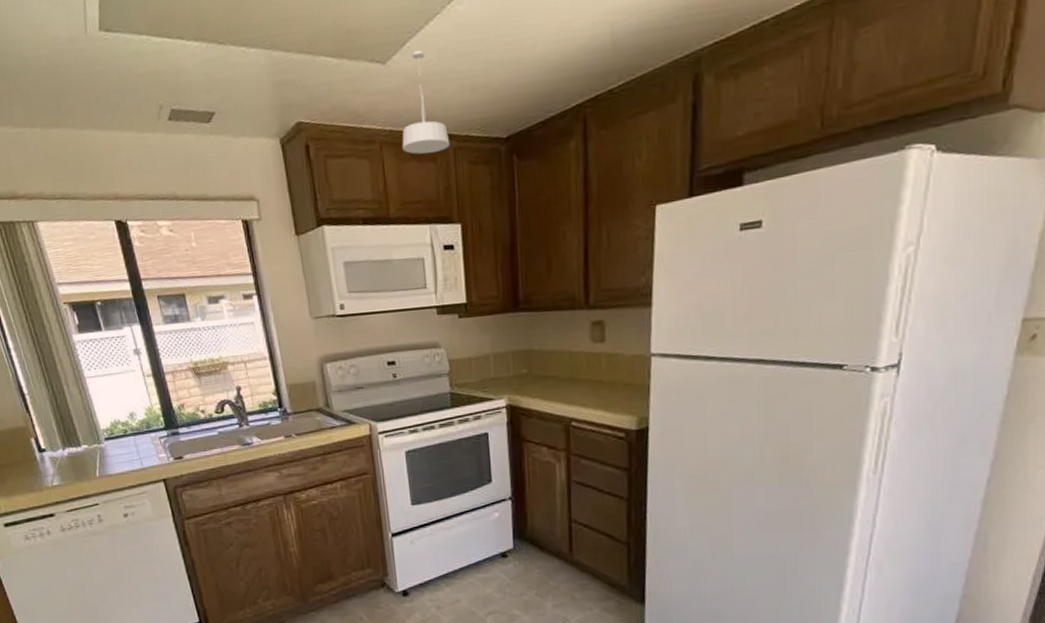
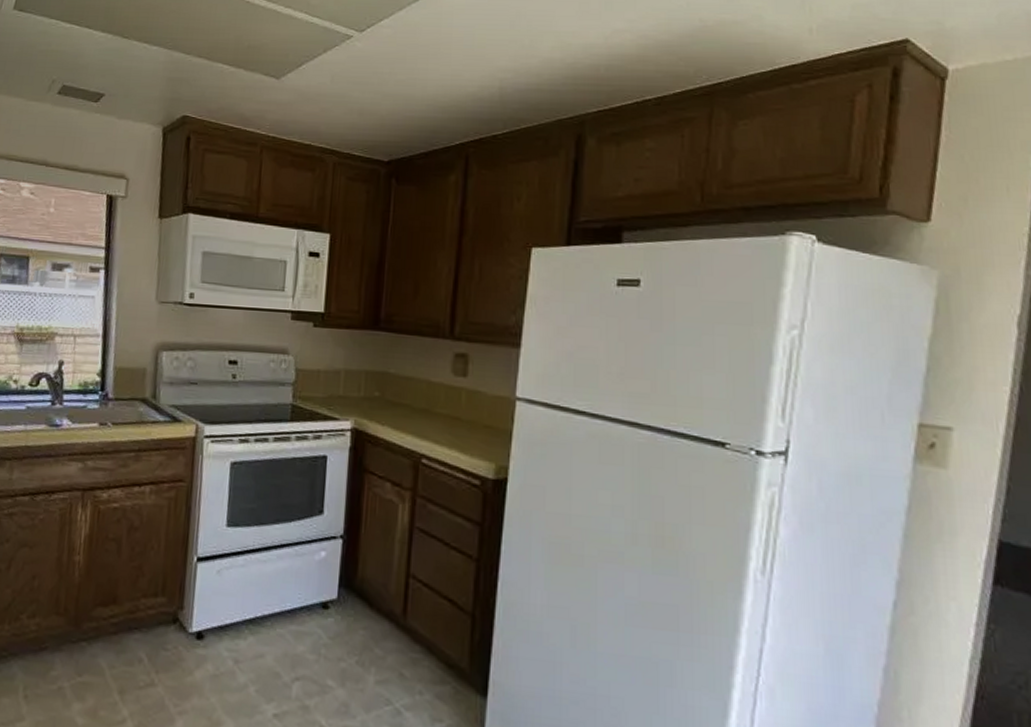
pendant light: present [402,50,451,154] -> none [282,73,331,164]

